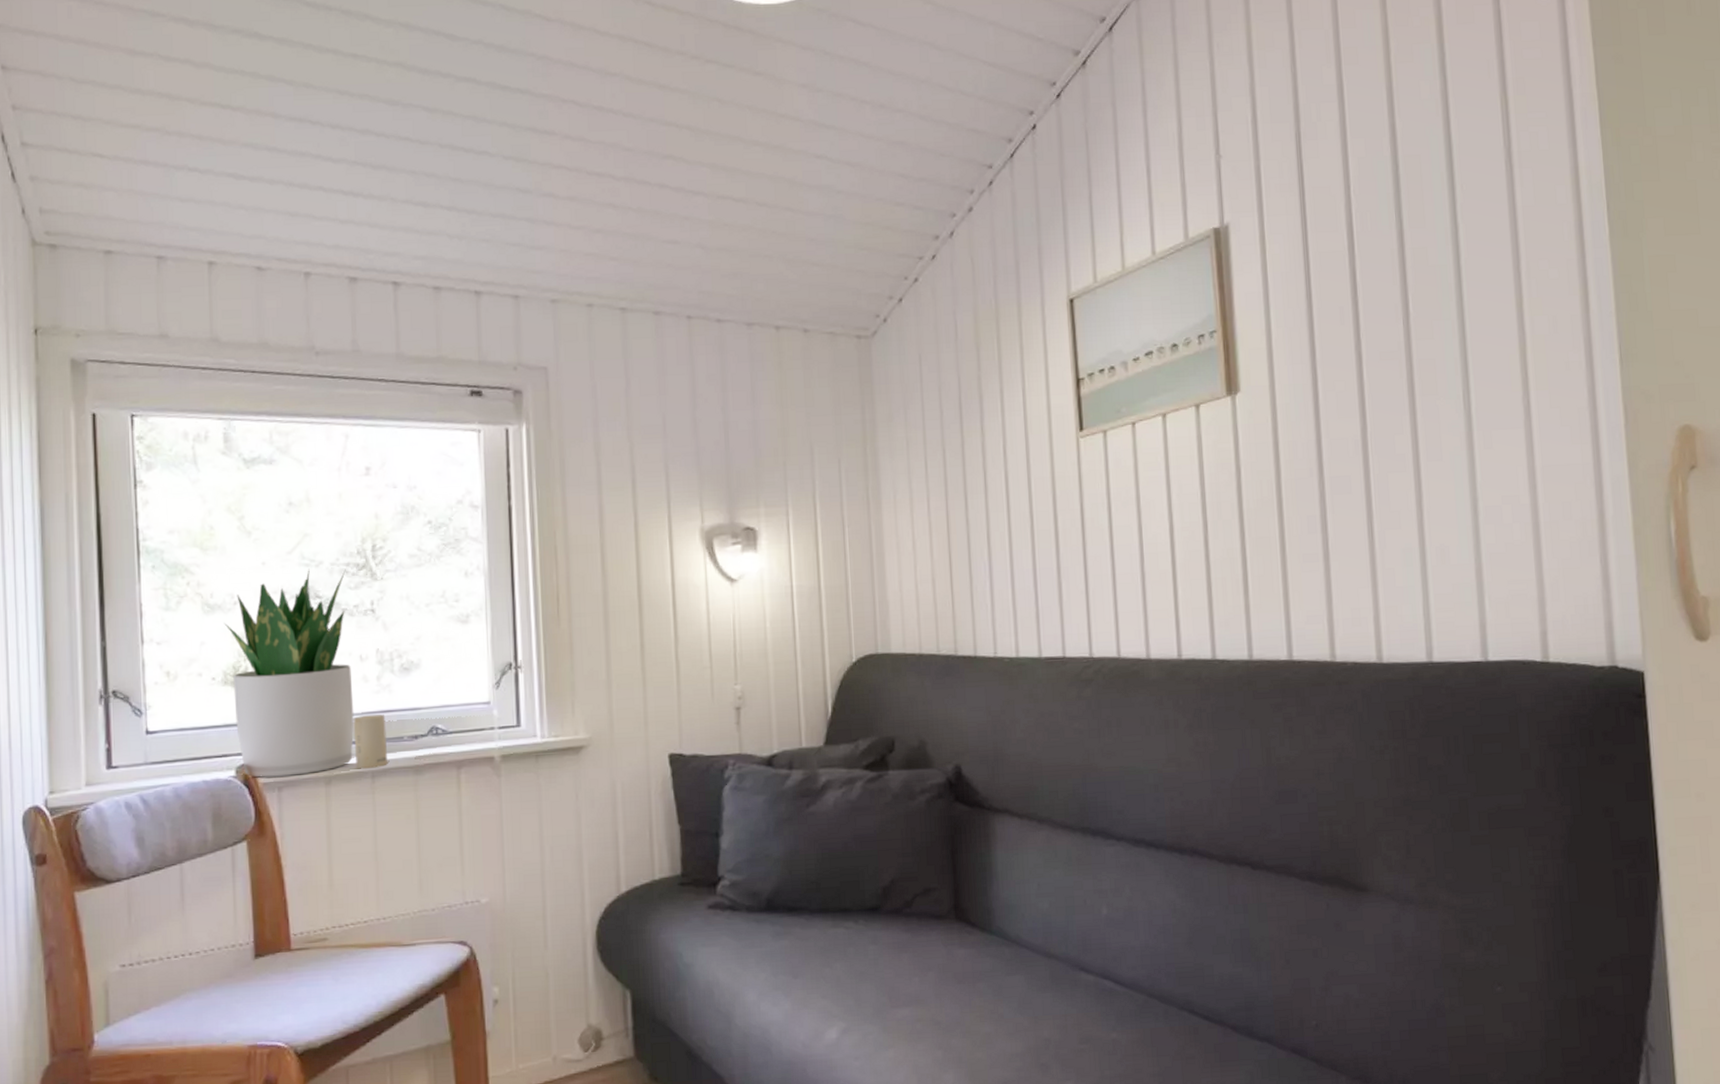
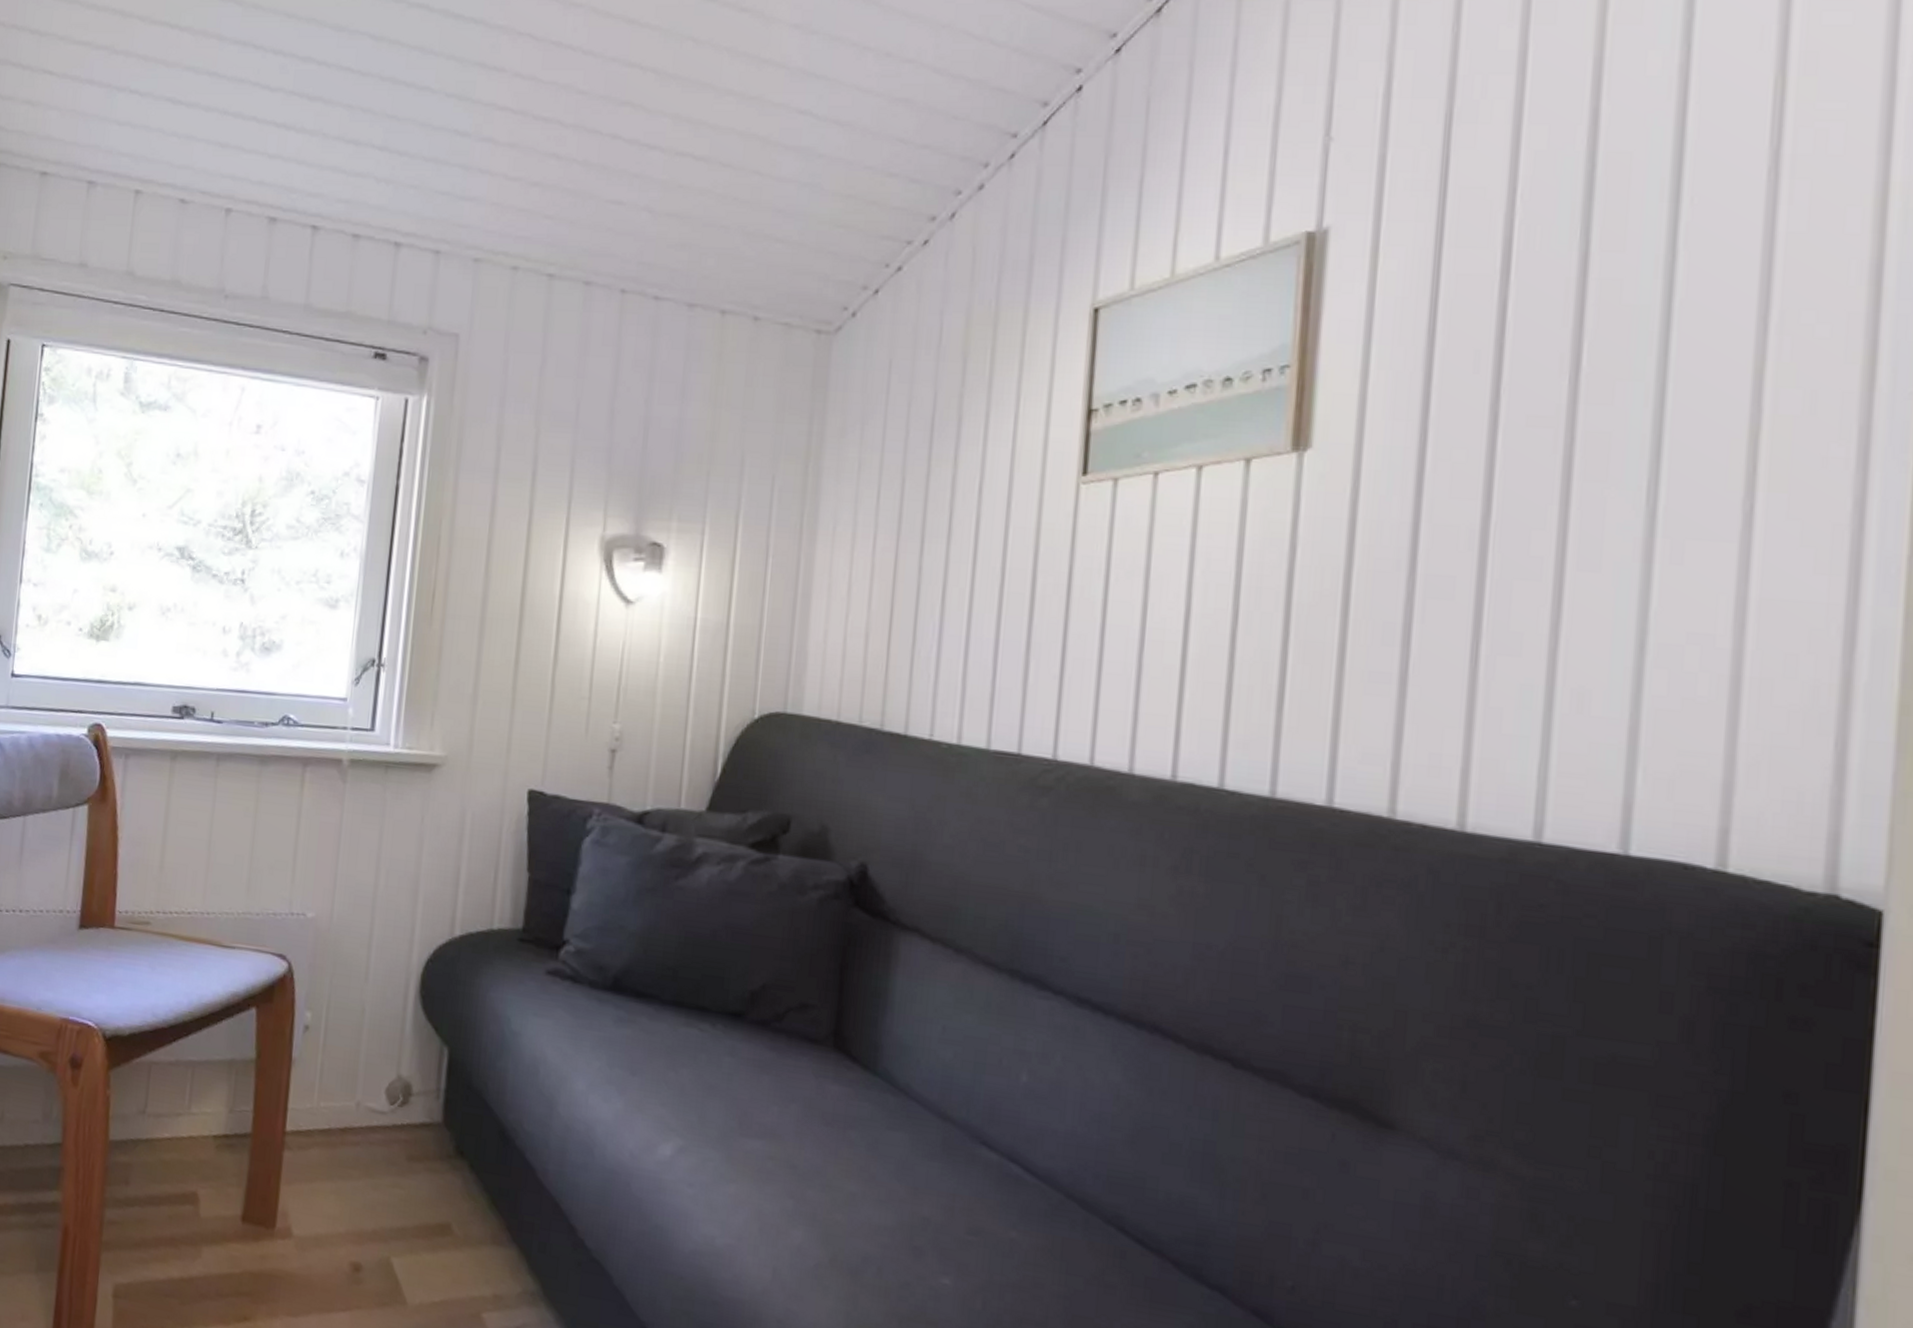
planter: present [224,569,354,778] -> none [94,527,222,745]
candle: present [353,714,387,770] -> none [203,691,239,751]

